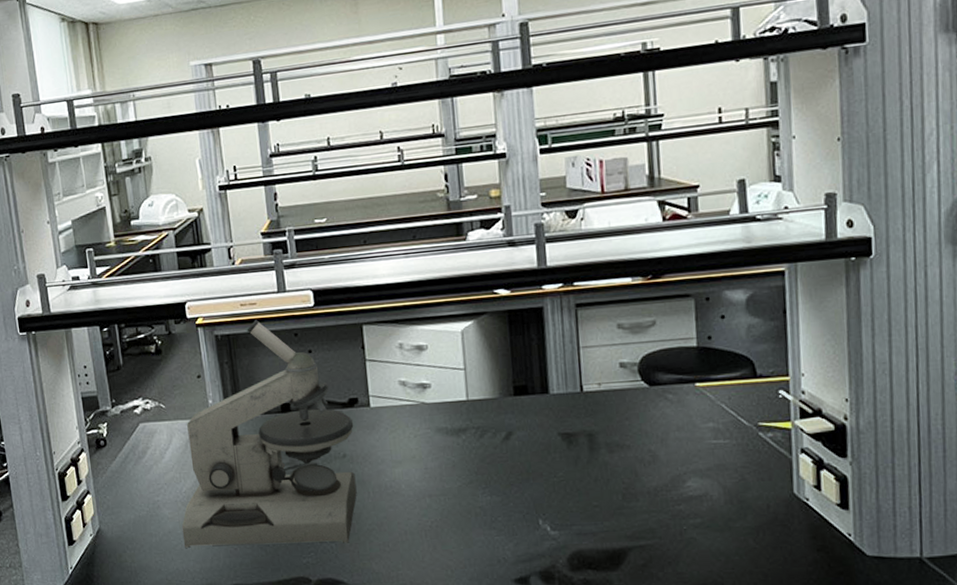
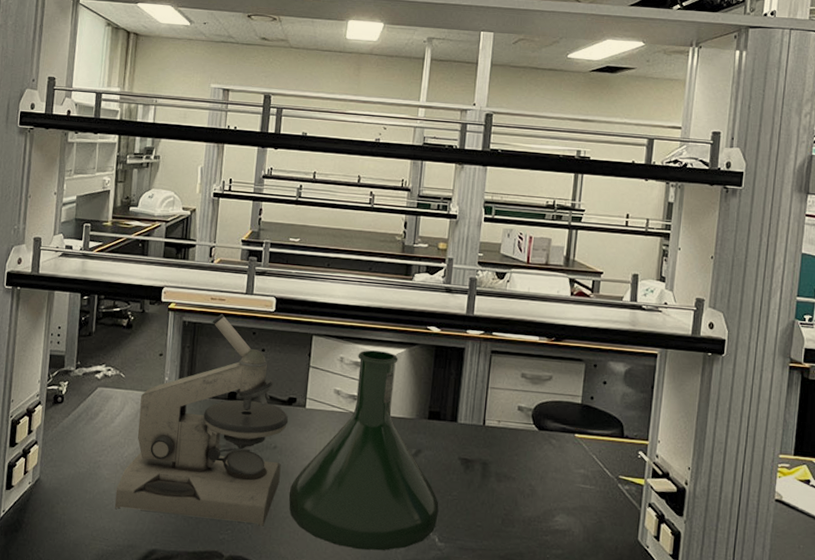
flask: none [369,328,546,553] -> present [288,350,439,551]

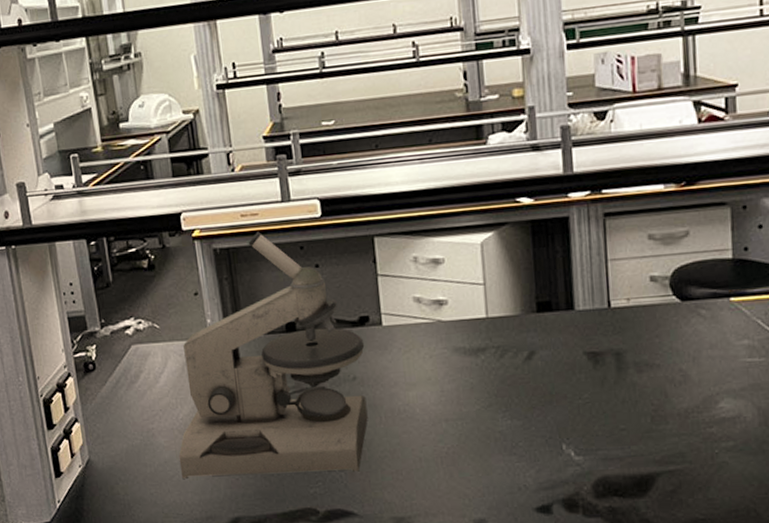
flask: present [288,350,439,551] -> none [381,239,570,480]

